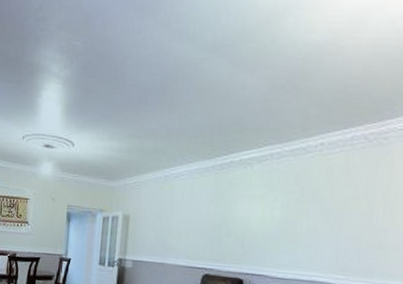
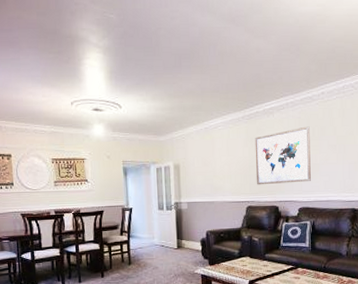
wall art: none [219,184,299,254] -> present [255,126,311,185]

